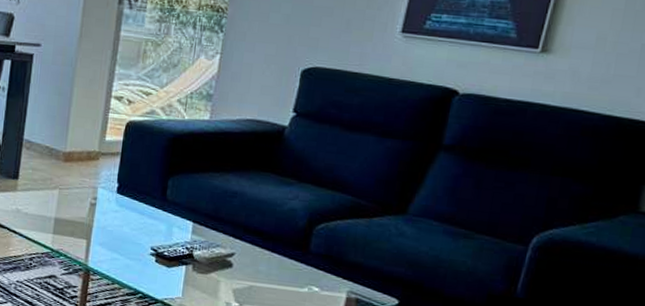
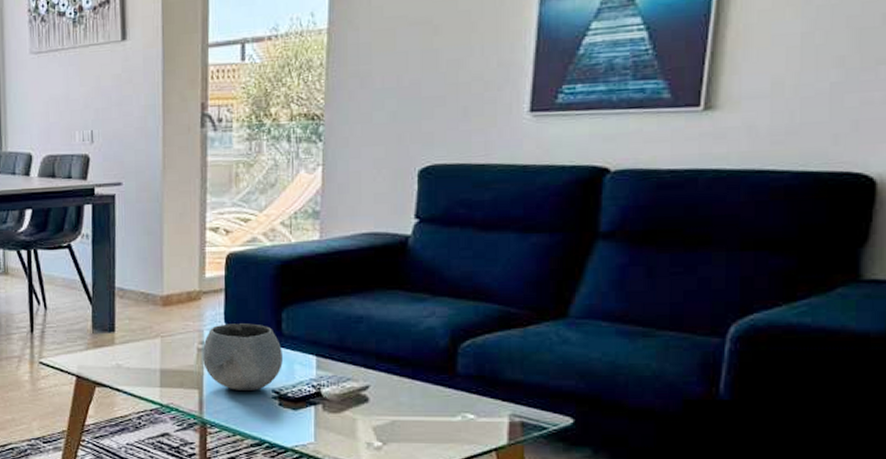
bowl: none [94,184,165,246] -> present [203,323,283,390]

